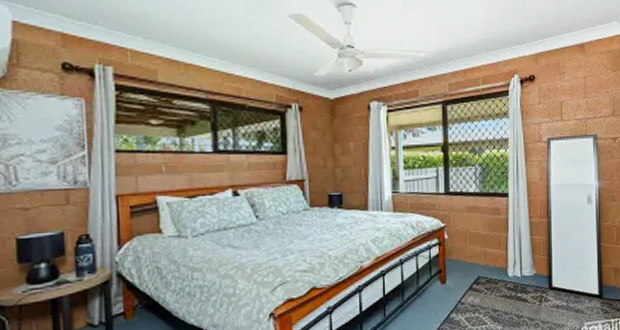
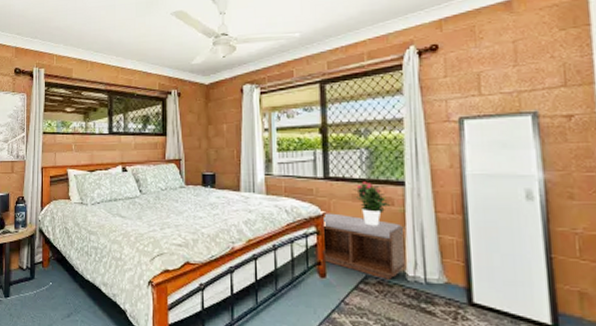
bench: none [436,224,508,278] -> present [314,213,407,280]
potted flower: none [469,195,497,234] -> present [353,181,390,226]

